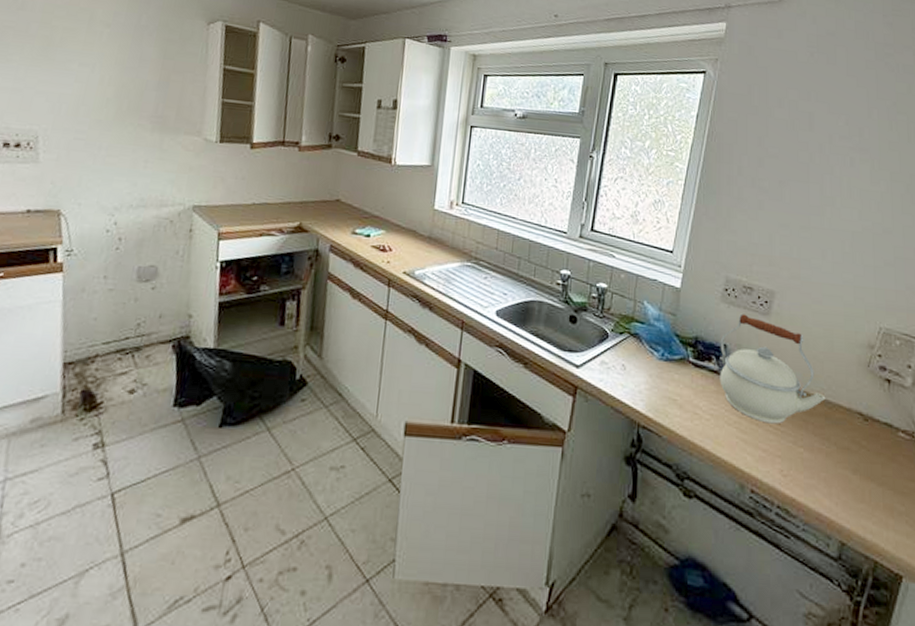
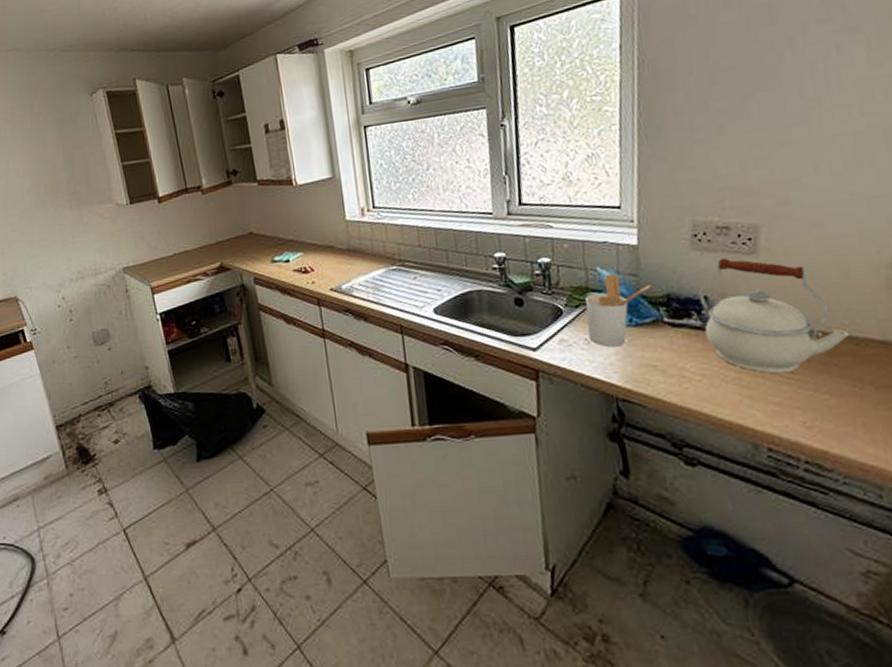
utensil holder: none [626,309,684,377] -> present [585,274,651,347]

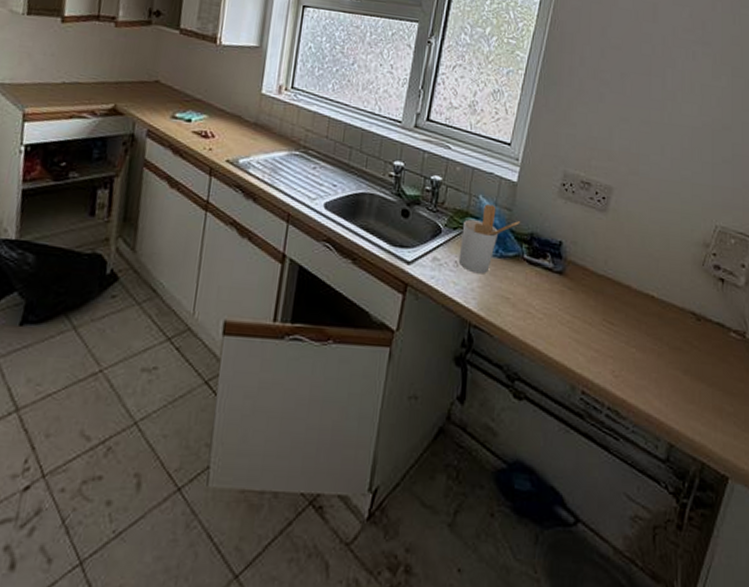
kettle: present [698,258,849,374] -> none [554,209,660,324]

